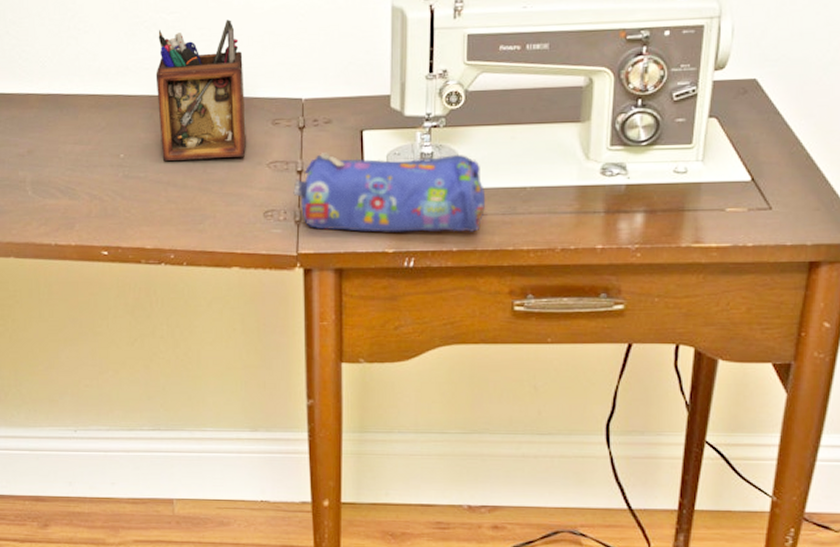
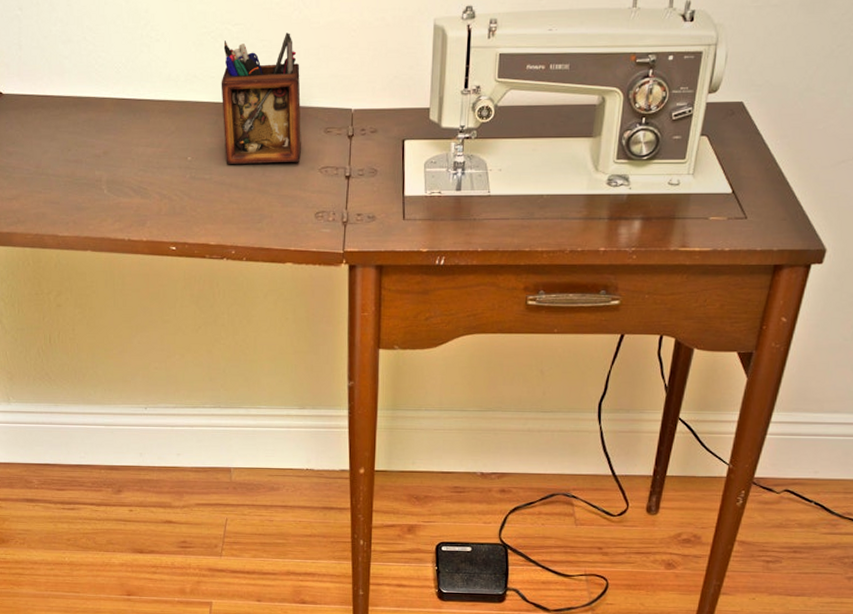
pencil case: present [293,153,486,232] -> none [341,160,509,234]

